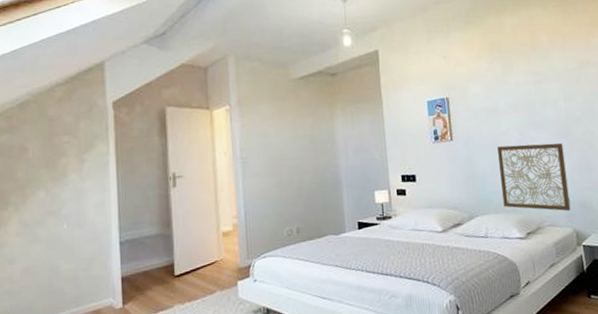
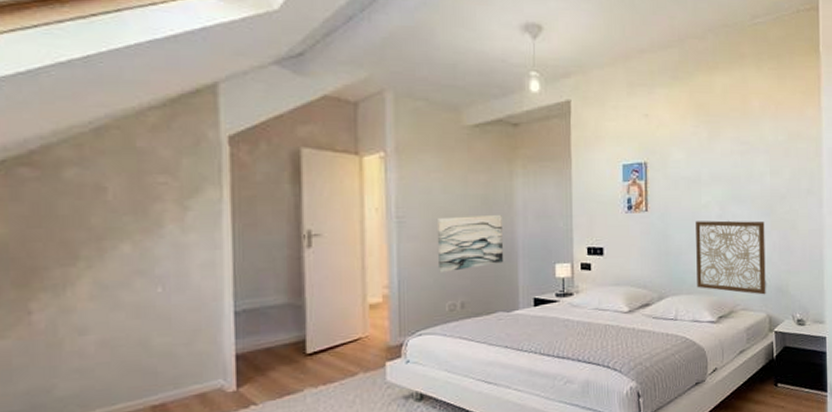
wall art: none [273,150,330,204] -> present [436,214,503,274]

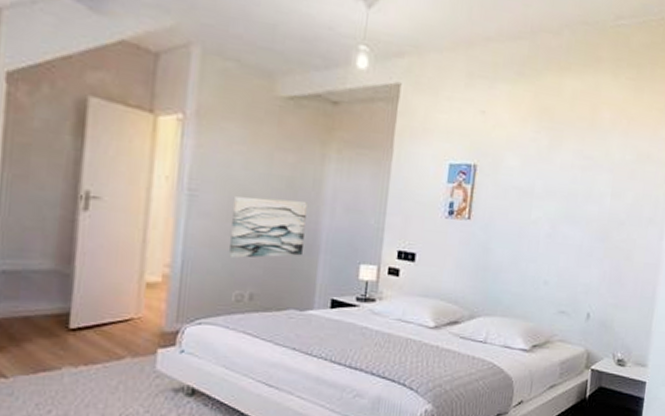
wall art: present [696,220,766,295] -> none [513,237,598,328]

